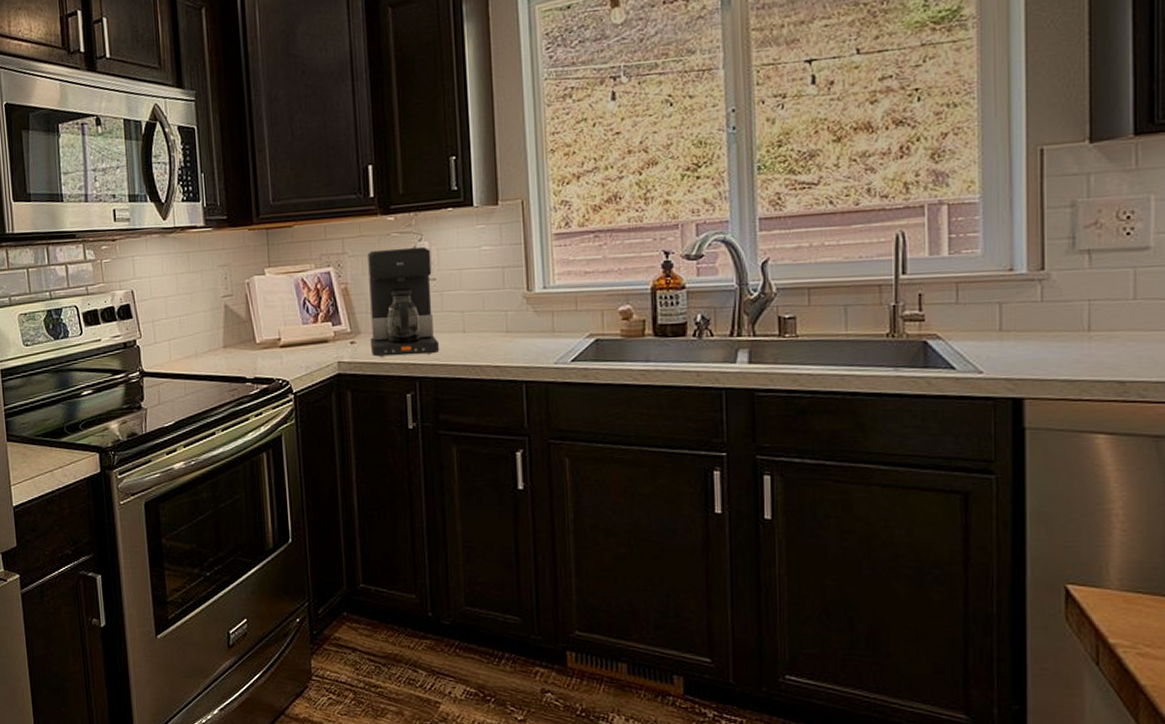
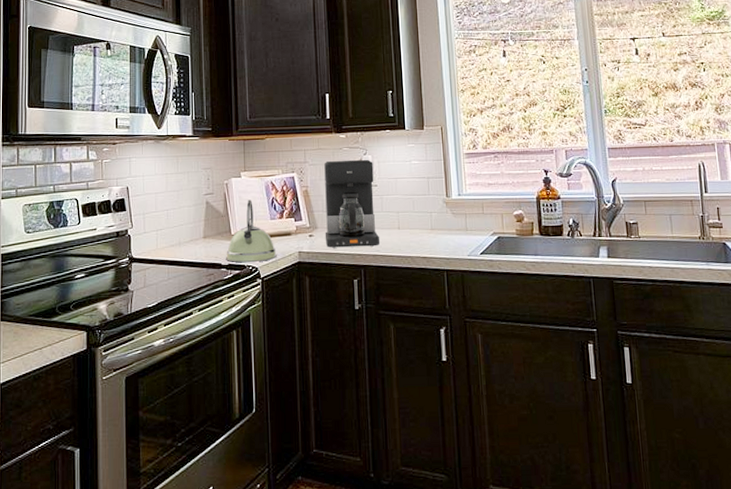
kettle: none [250,301,312,376] -> present [225,200,277,263]

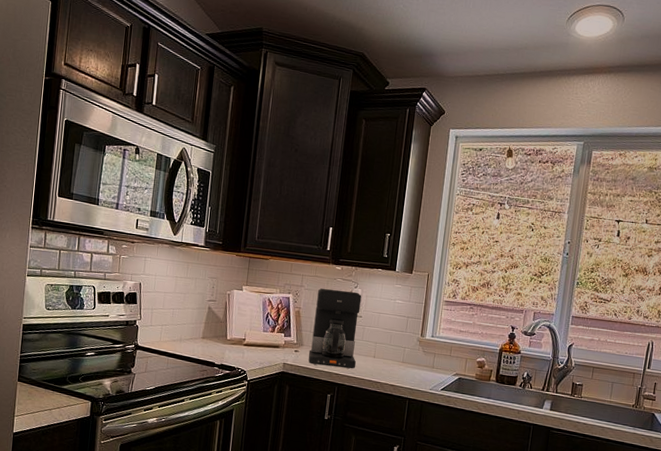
kettle: present [225,200,277,263] -> none [219,311,265,367]

